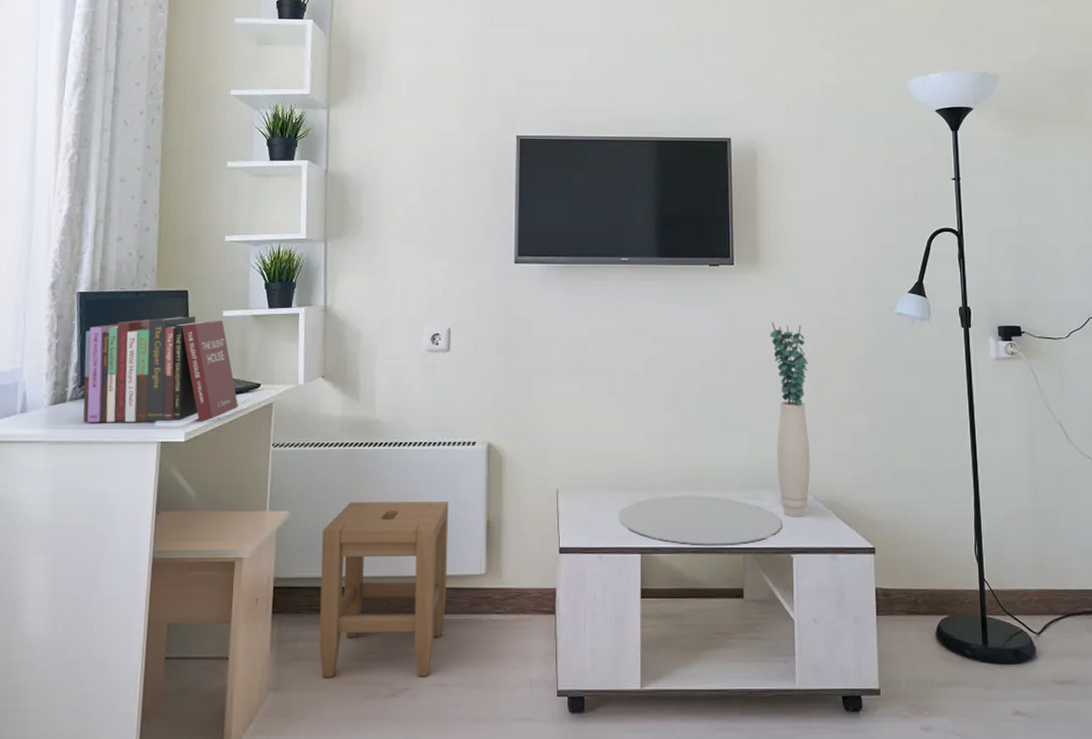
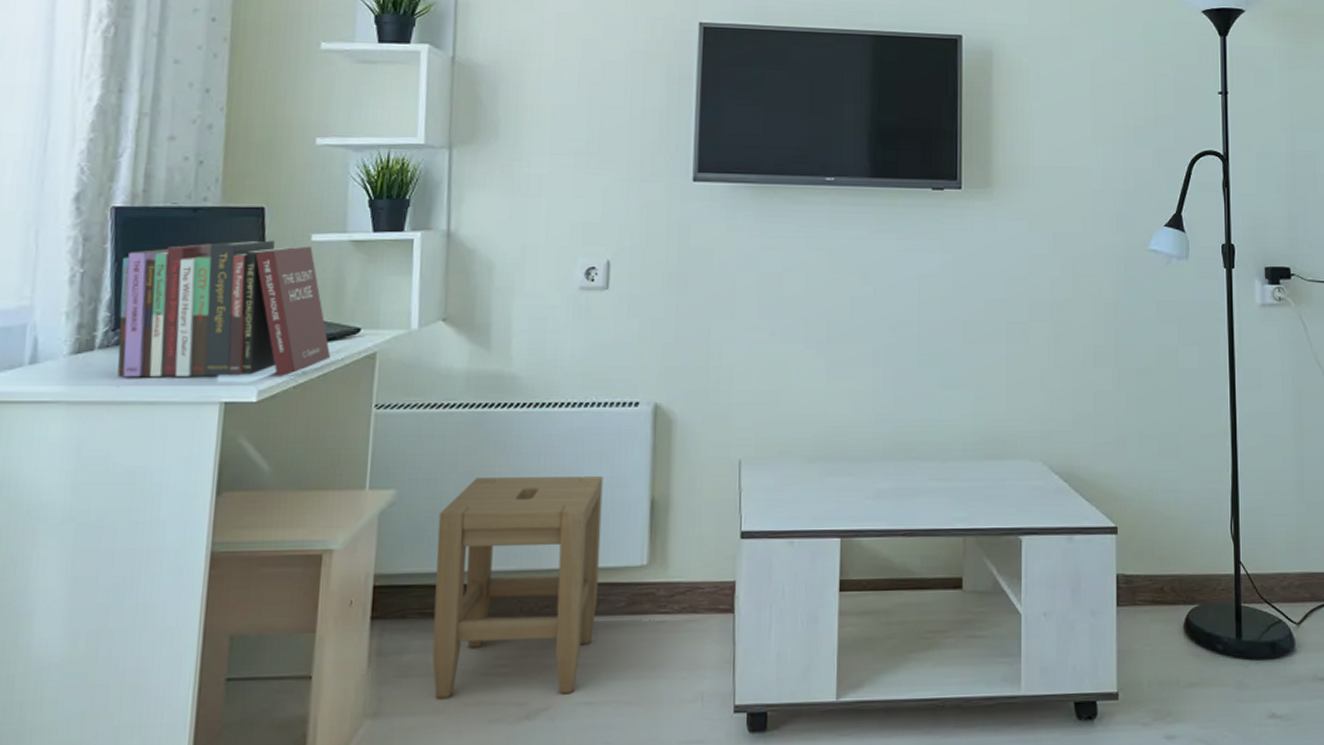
decorative tray: present [619,496,782,545] -> none [815,467,1010,527]
vase: present [769,323,810,517] -> none [1002,259,1046,492]

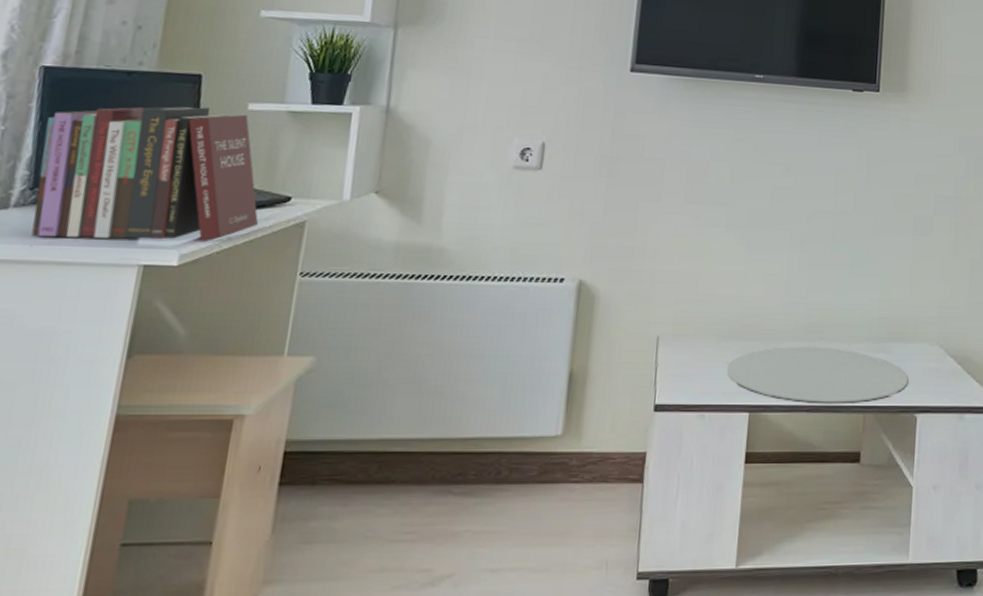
stool: present [432,476,603,698] -> none [338,347,524,564]
decorative tray: none [815,467,1010,527] -> present [727,347,909,403]

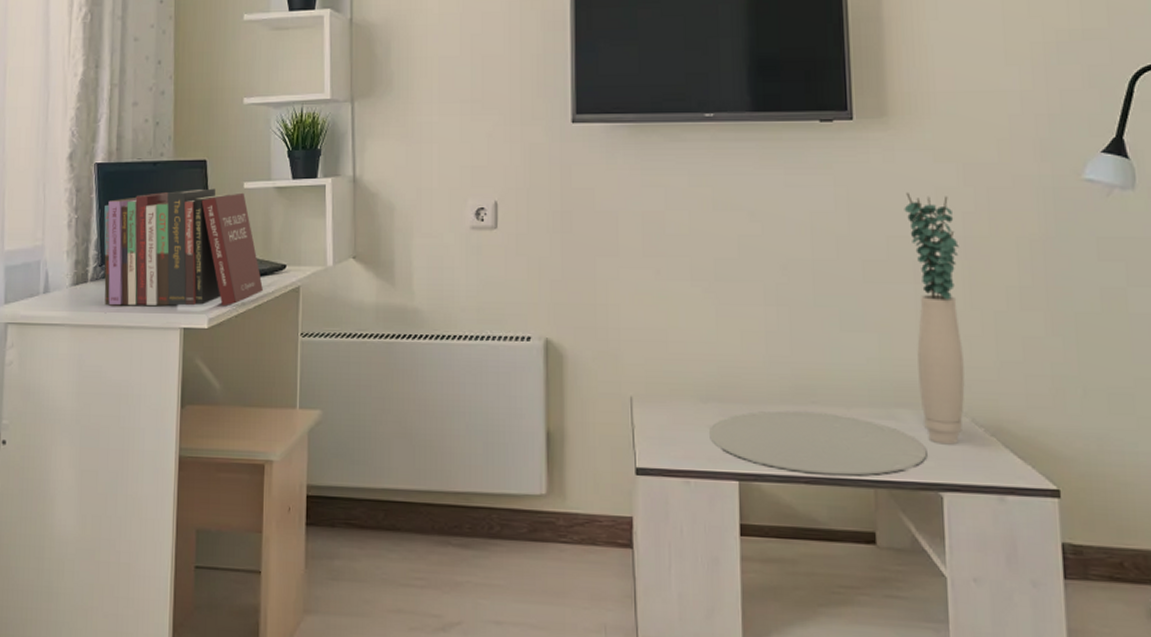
vase: none [907,158,950,373] -> present [904,193,965,445]

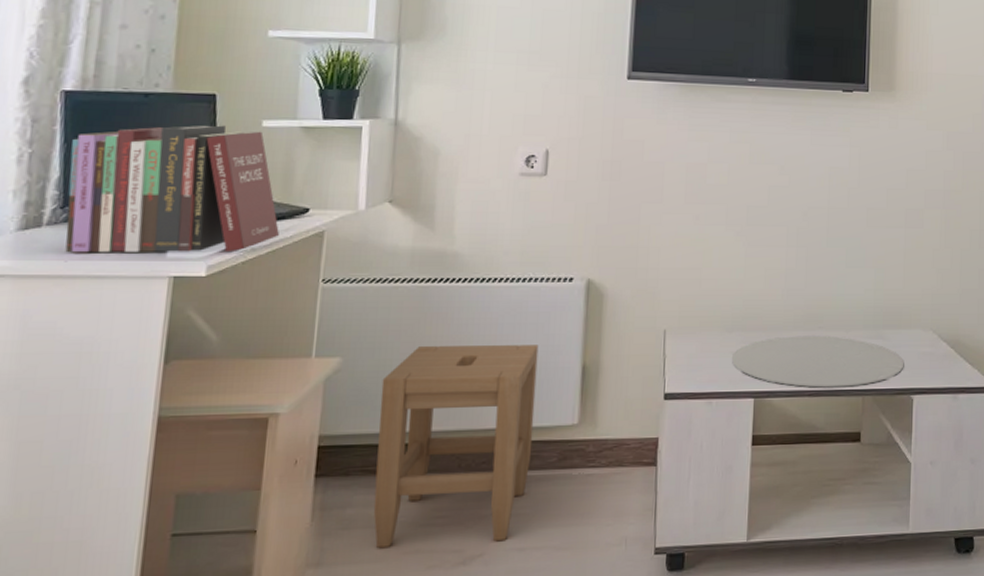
stool: none [357,403,502,610] -> present [373,345,539,548]
vase: present [904,193,965,445] -> none [902,154,940,357]

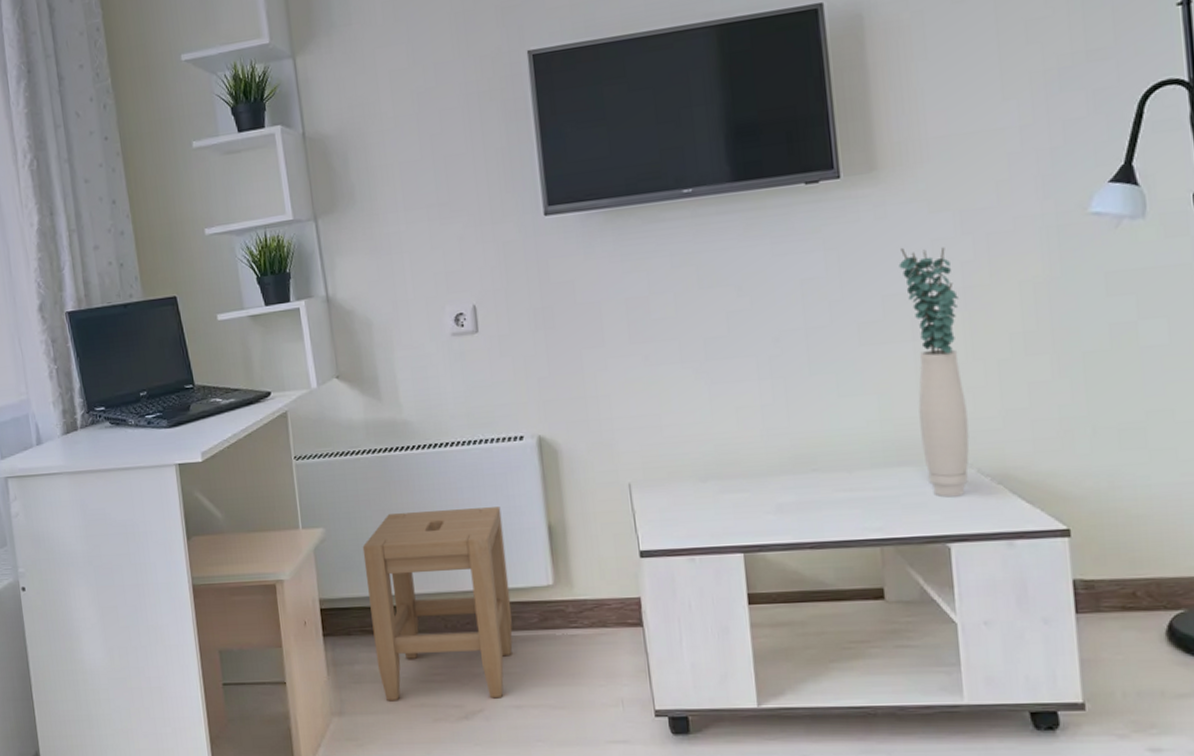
books: present [65,124,279,253] -> none [82,324,251,451]
decorative tray: present [732,335,904,388] -> none [710,479,933,539]
vase: none [902,154,940,357] -> present [899,247,970,498]

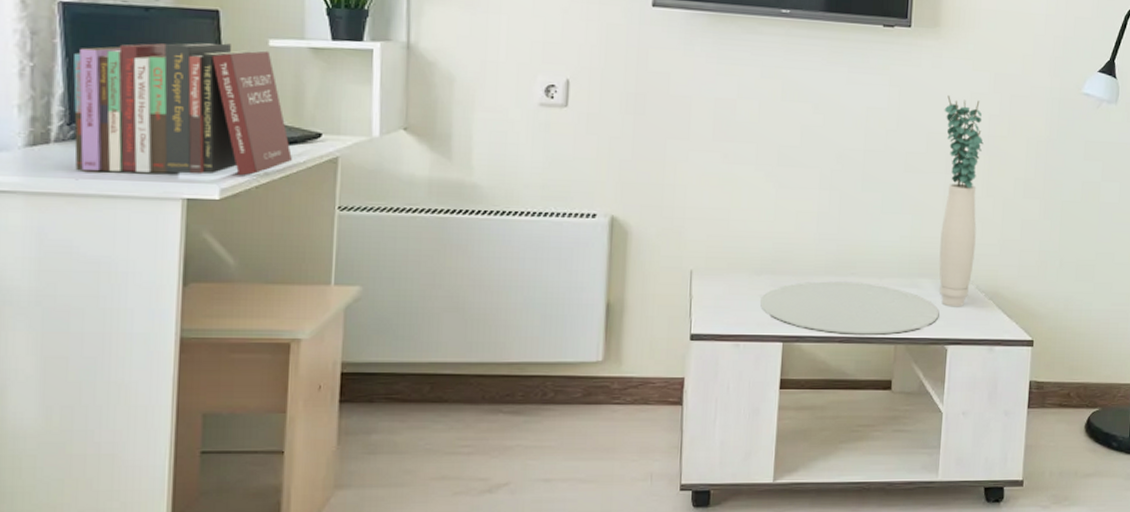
books: none [82,324,251,451] -> present [73,42,292,176]
stool: present [362,507,513,700] -> none [398,278,562,473]
decorative tray: none [710,479,933,539] -> present [760,281,940,335]

